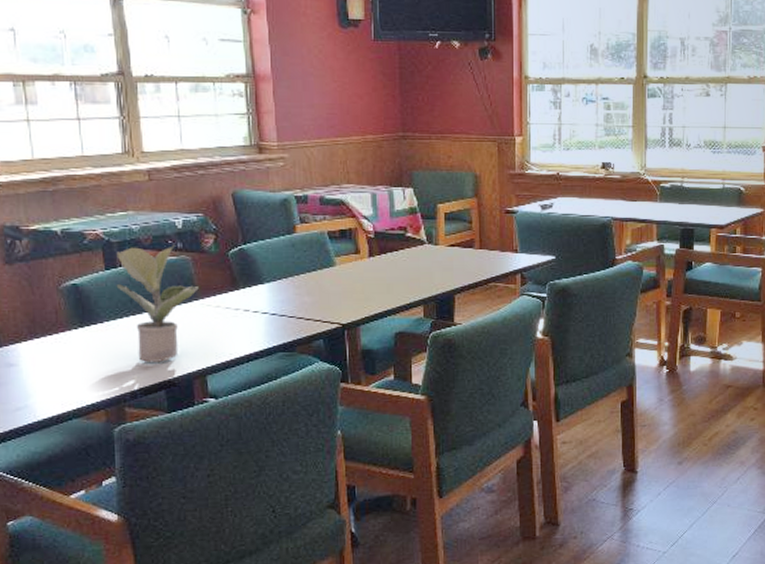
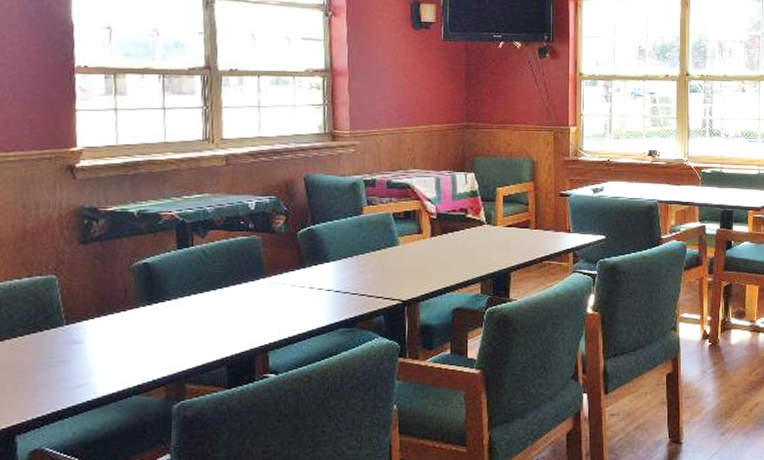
potted plant: present [116,244,199,362] -> none [186,225,267,339]

